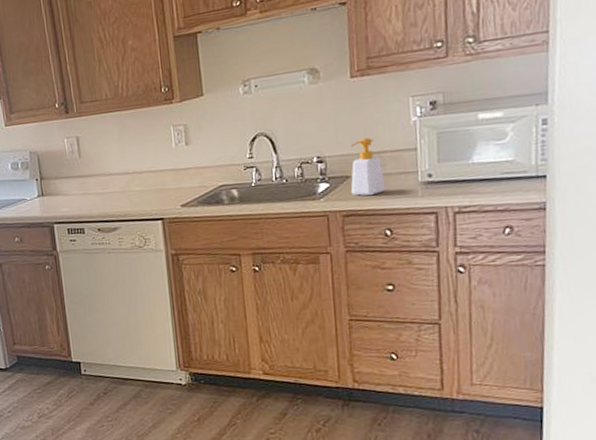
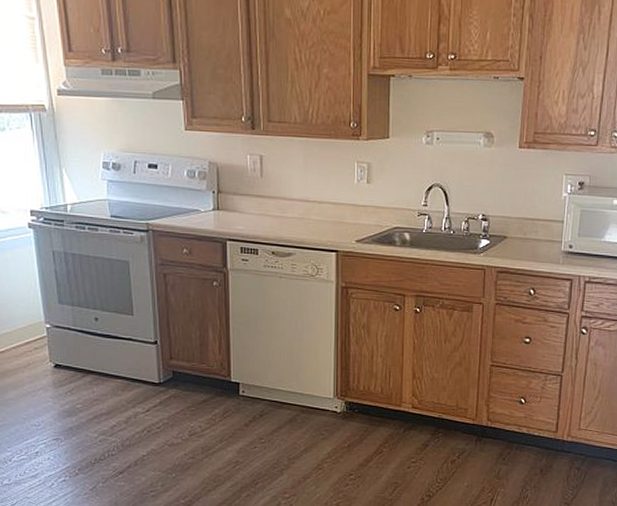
soap bottle: present [350,137,386,196] -> none [506,205,535,257]

